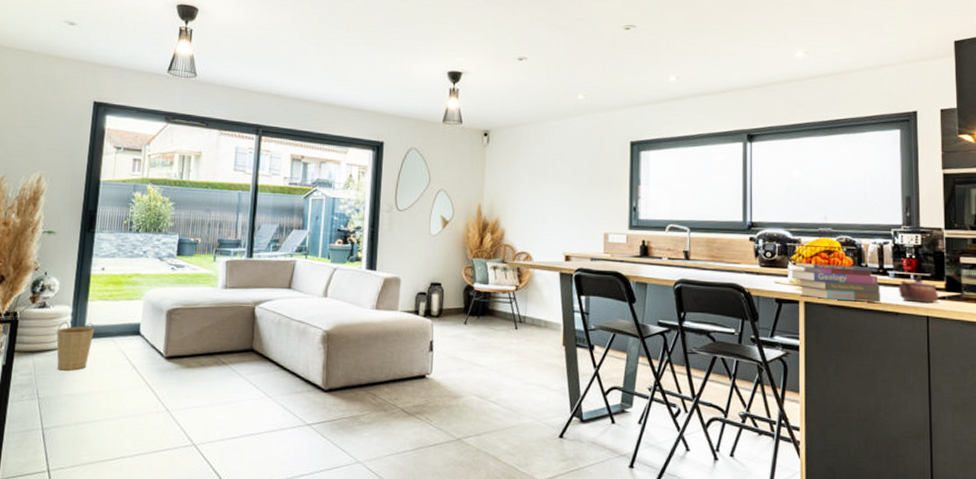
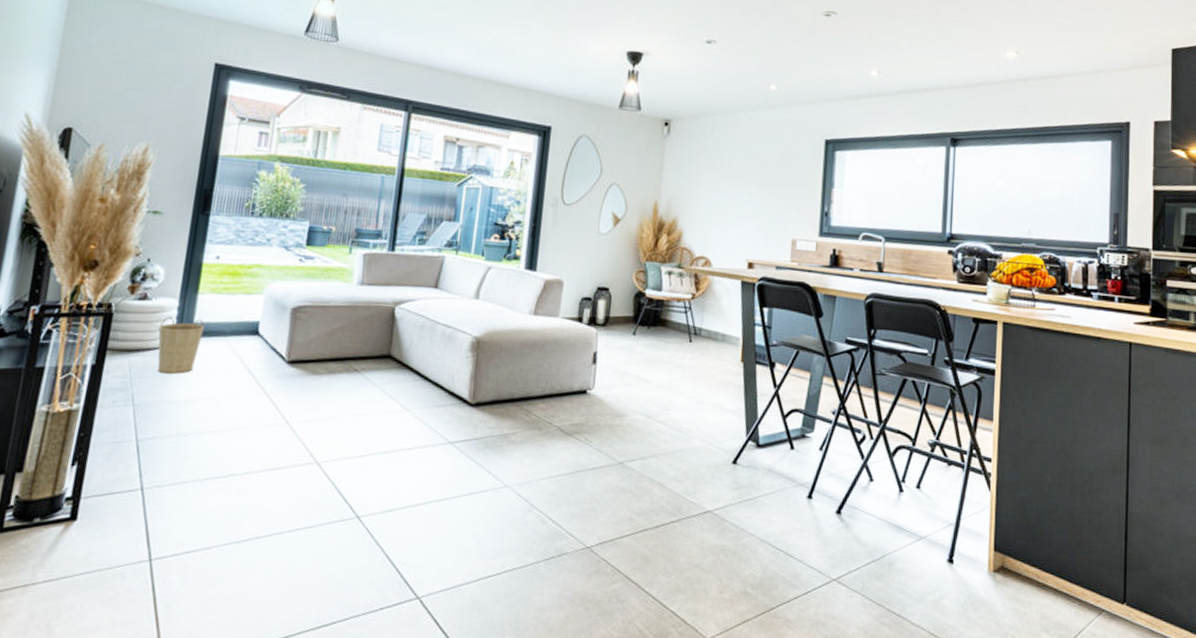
books: present [791,263,881,303] -> none [990,280,1084,326]
teapot: present [898,276,938,304] -> none [1101,298,1142,329]

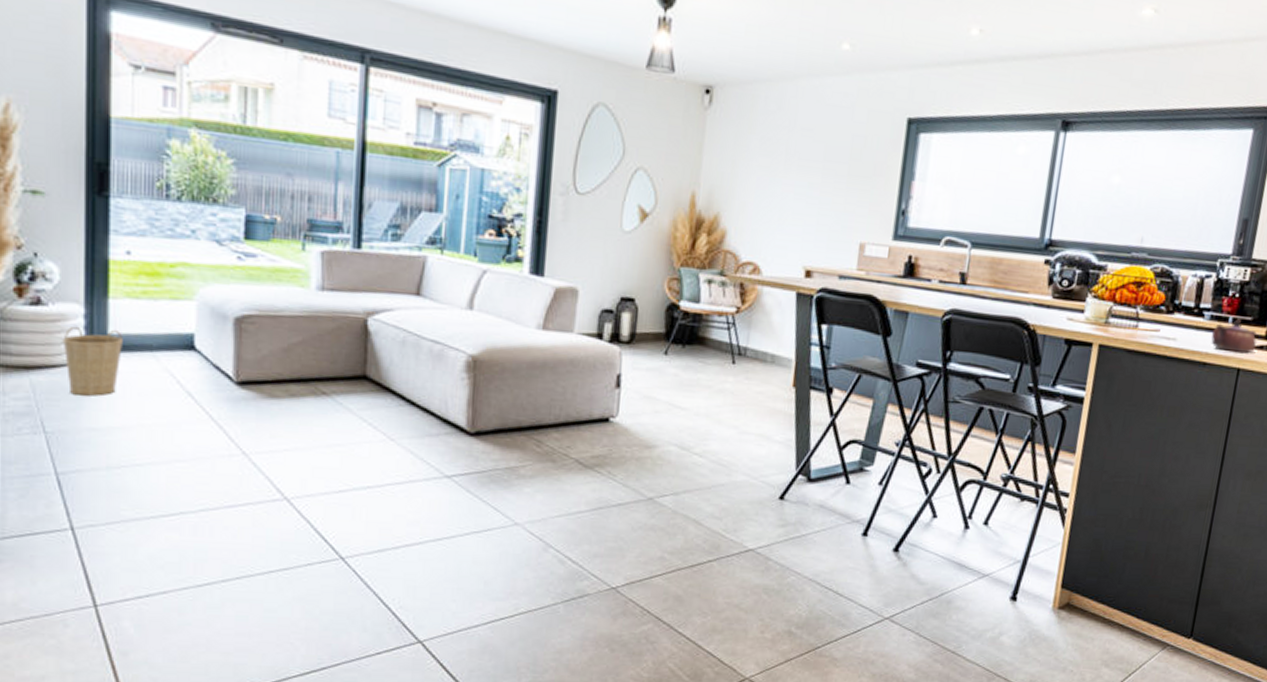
teapot: none [1101,298,1142,329] -> present [1211,319,1257,354]

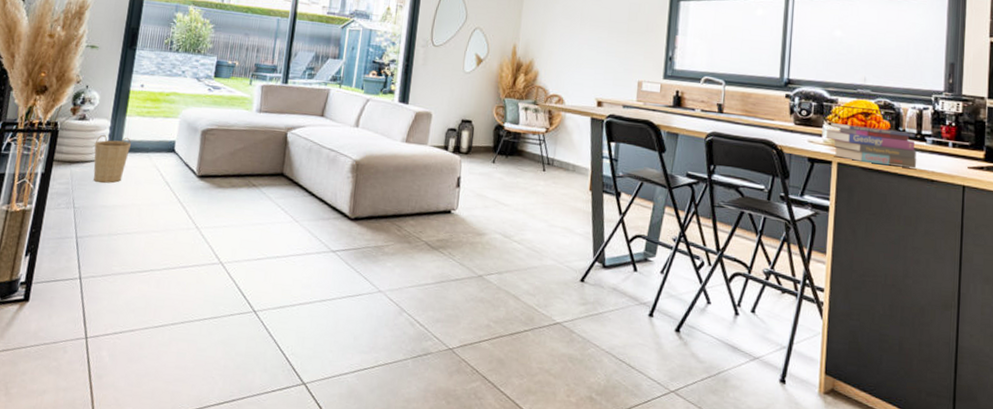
books: none [1088,295,1193,350] -> present [825,123,917,169]
teapot: present [1211,319,1257,354] -> none [935,144,976,173]

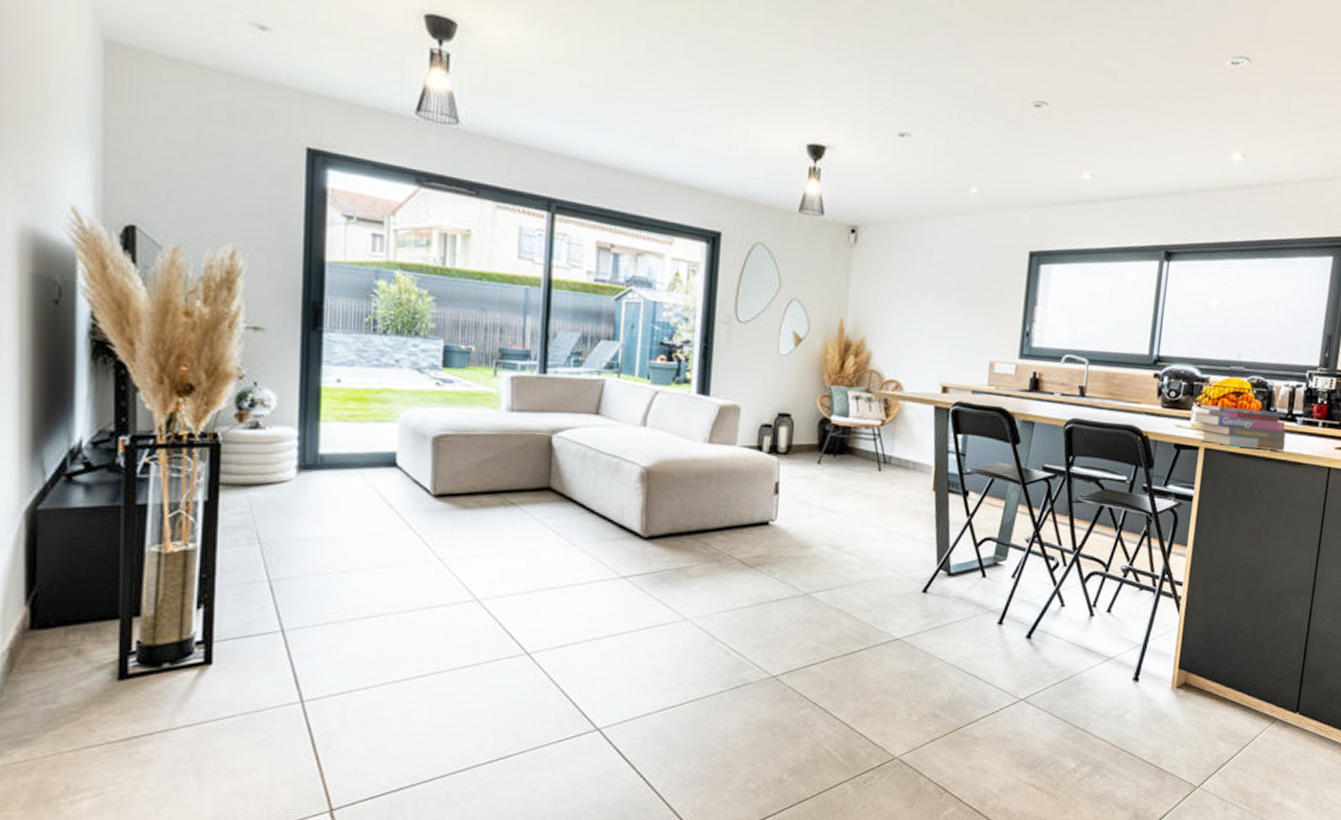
basket: present [93,134,132,183] -> none [278,447,334,510]

